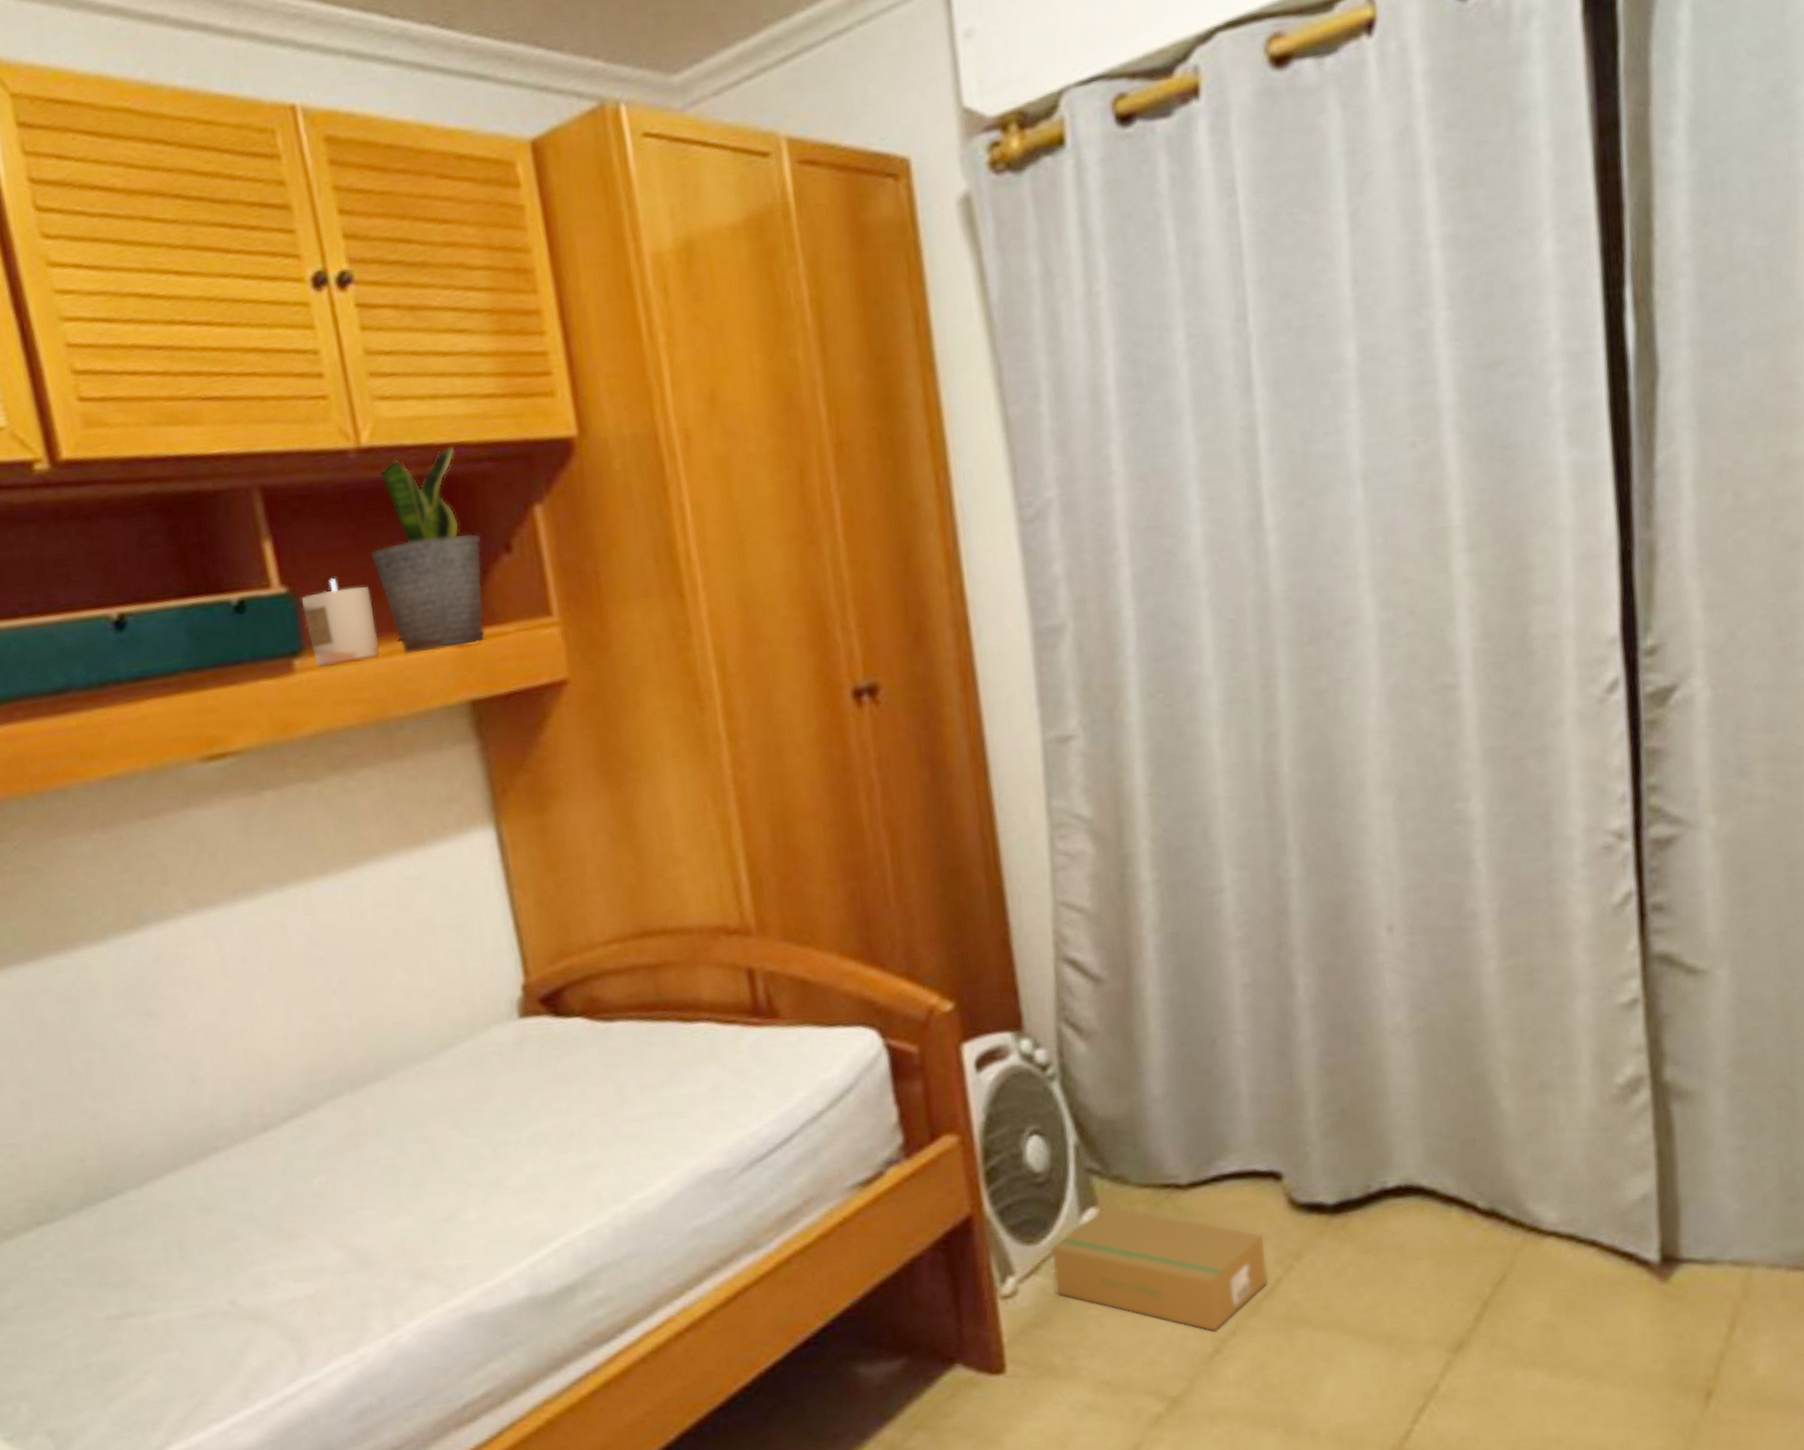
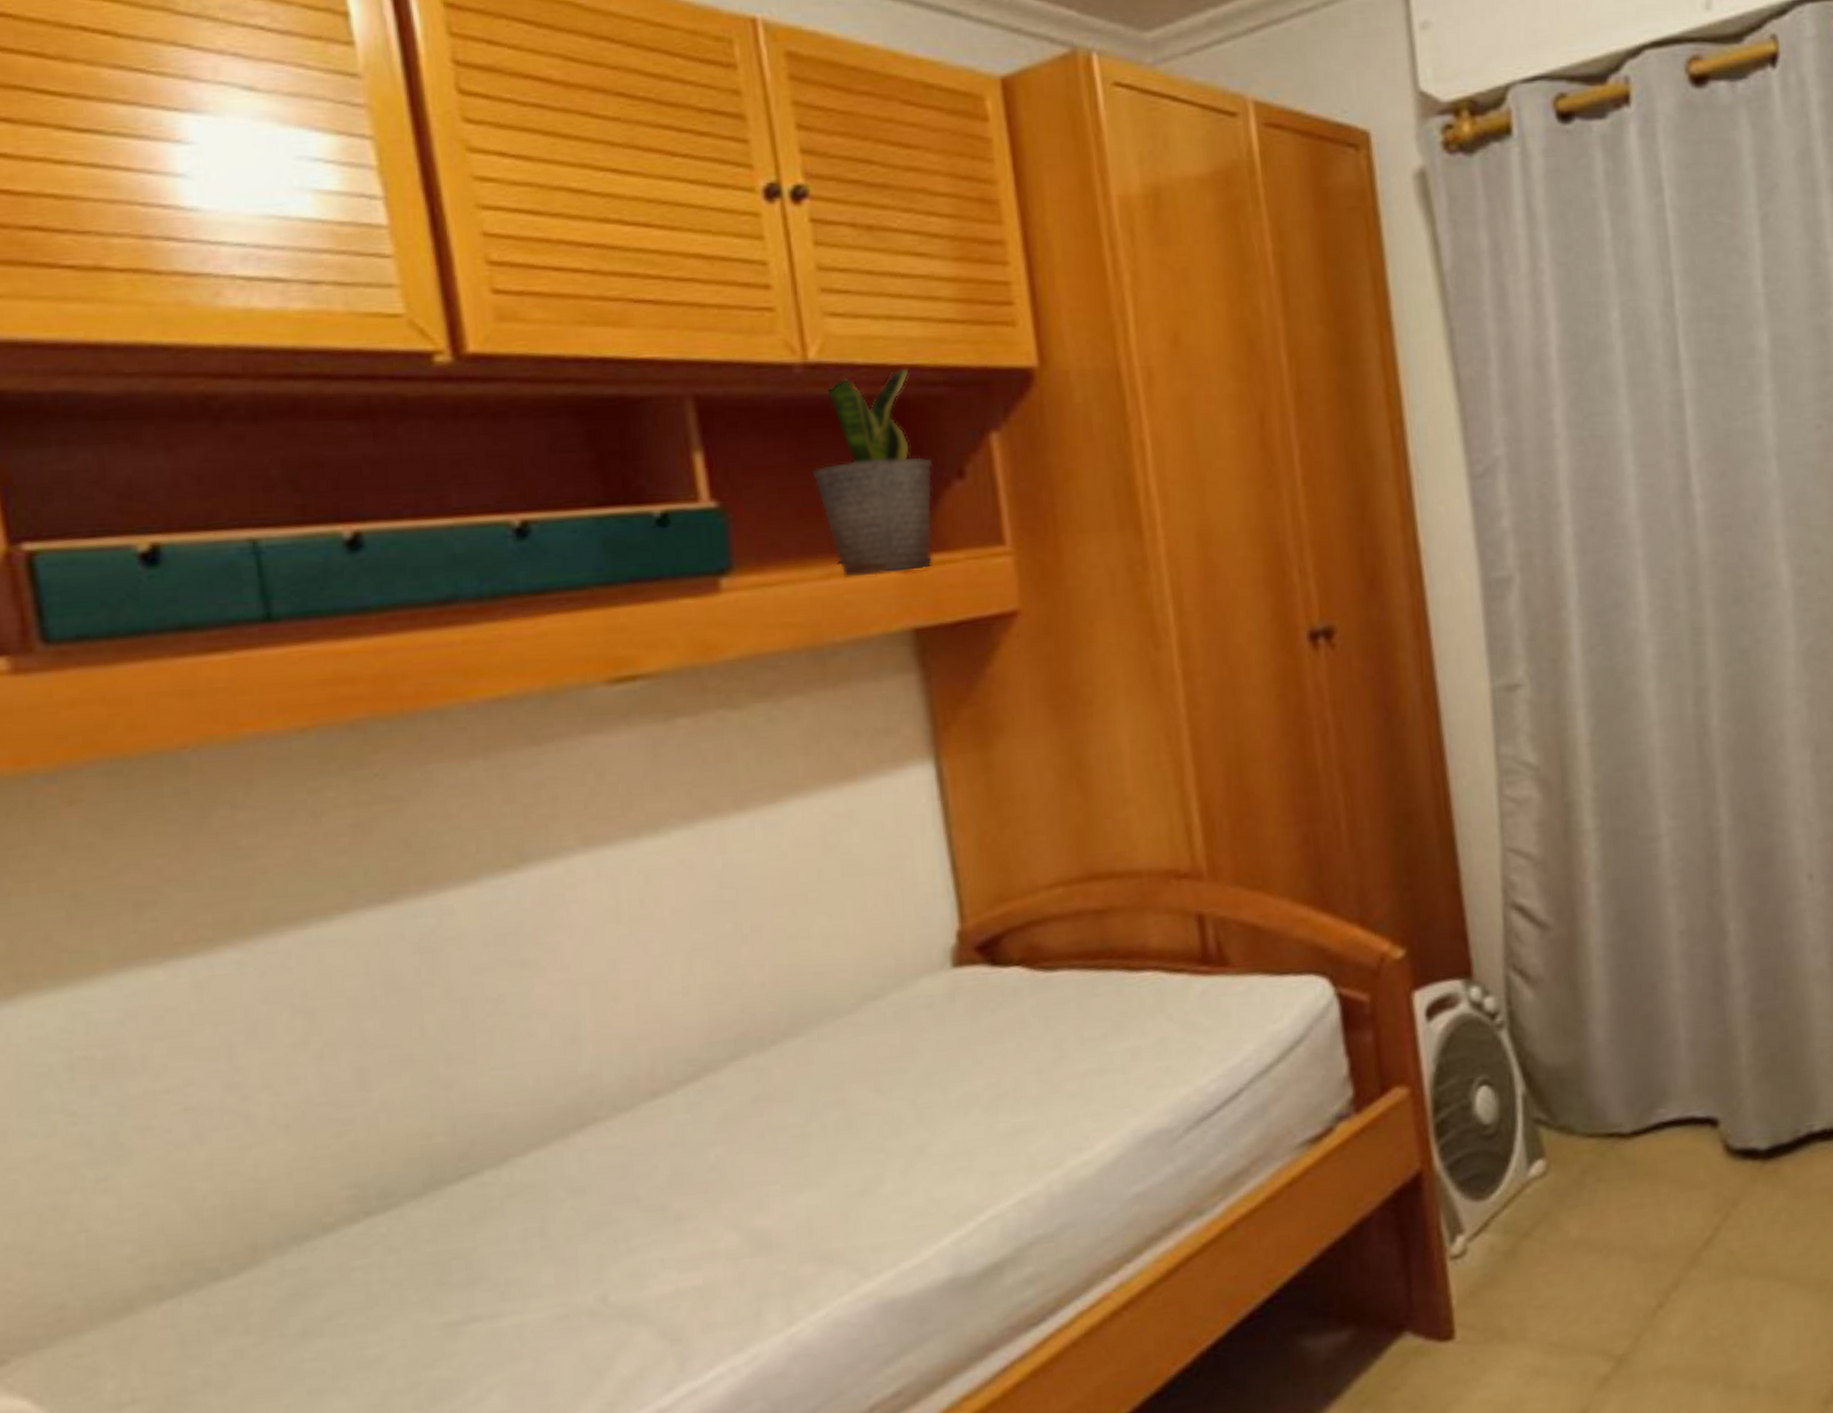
candle: present [301,578,380,668] -> none [732,495,818,588]
box: present [1050,1206,1269,1333] -> none [1499,1157,1708,1286]

